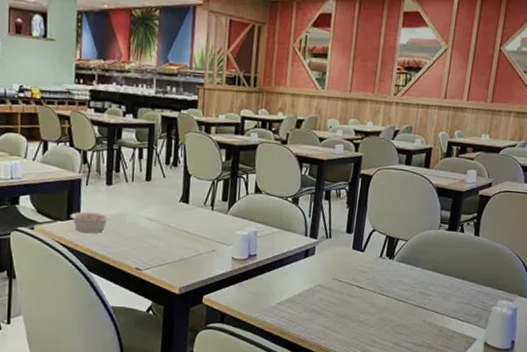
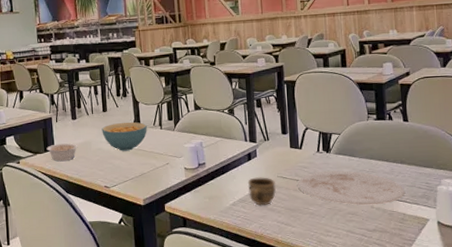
cereal bowl: none [141,196,196,231] -> present [101,122,147,151]
cup: none [298,277,330,308] -> present [247,177,277,206]
plate: none [351,278,460,320] -> present [297,170,406,206]

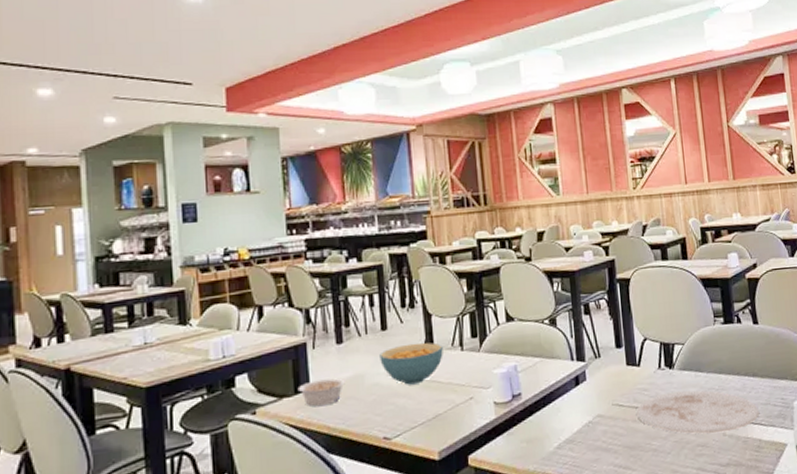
cup: present [247,177,277,206] -> none [575,406,612,446]

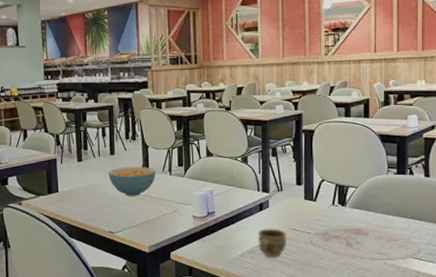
legume: present [297,378,345,407] -> none [50,186,83,205]
cup: none [575,406,612,446] -> present [257,228,288,257]

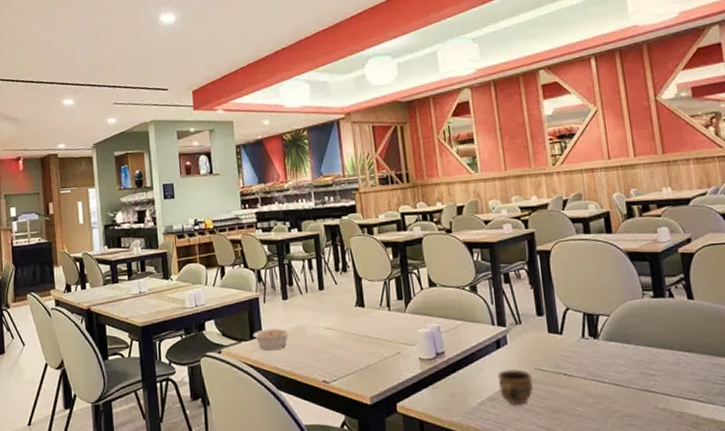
legume: none [50,186,83,205] -> present [252,328,290,351]
cereal bowl: present [108,166,156,196] -> none [318,302,373,338]
plate: present [309,224,421,262] -> none [559,360,697,406]

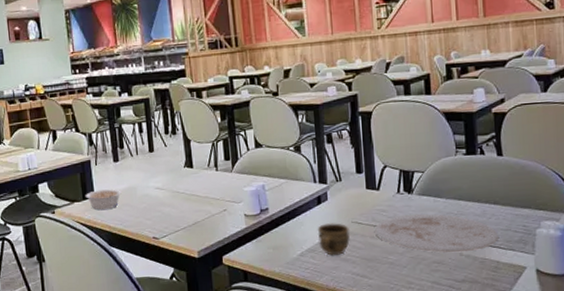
plate: none [559,360,697,406] -> present [374,213,500,253]

